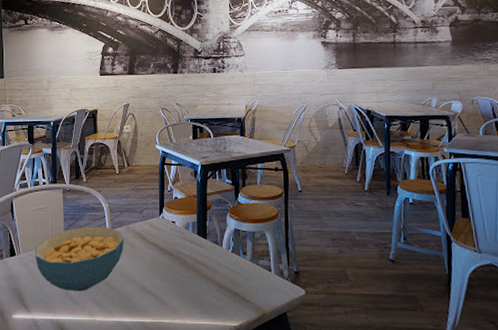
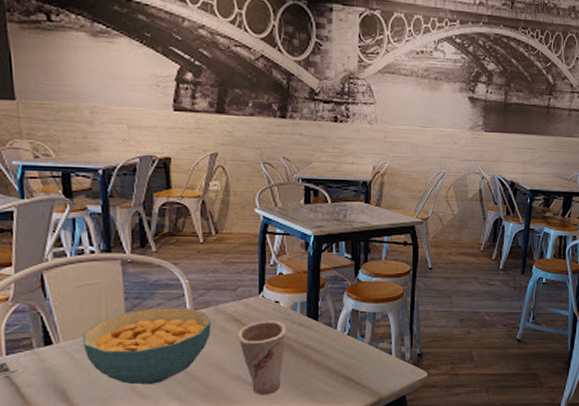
cup: none [143,238,182,306] -> present [237,321,287,395]

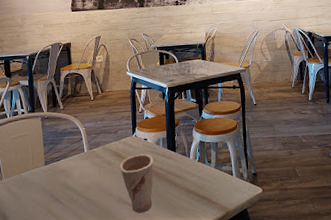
cereal bowl: present [83,306,211,385] -> none [17,148,101,209]

